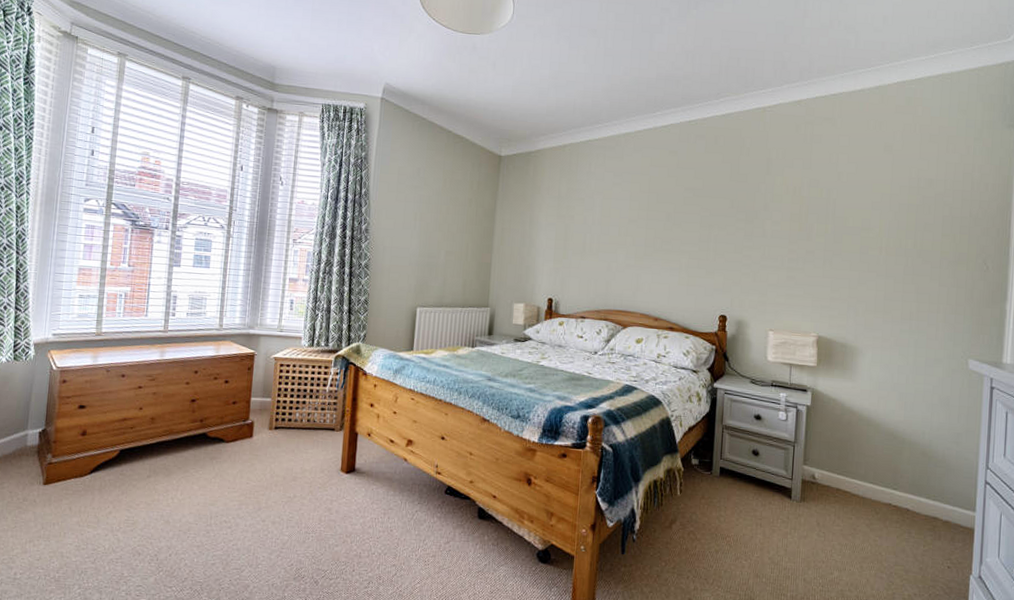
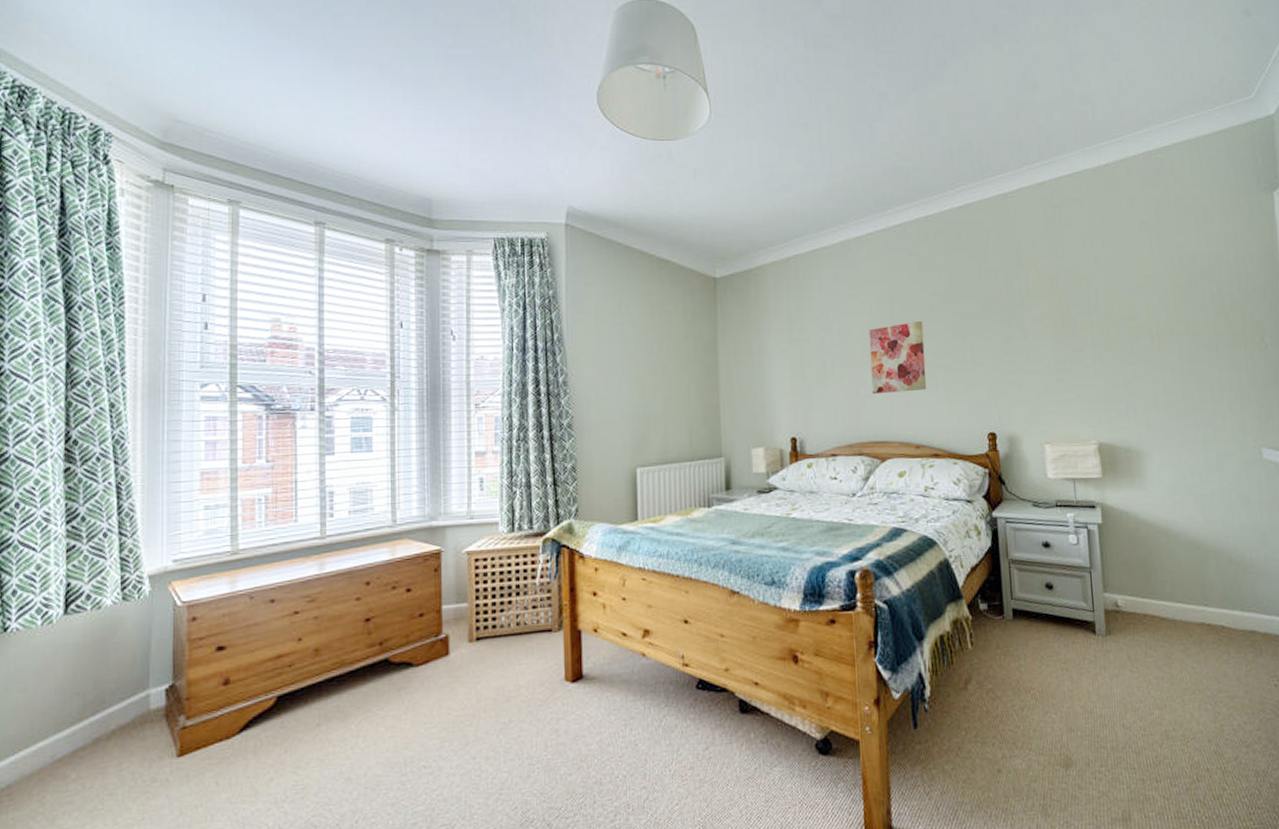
wall art: none [623,211,675,272] -> present [869,320,927,395]

